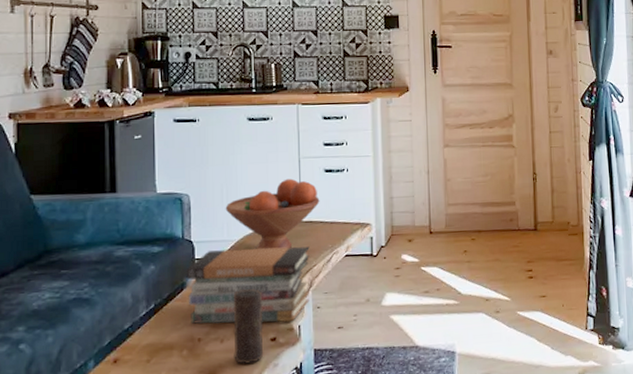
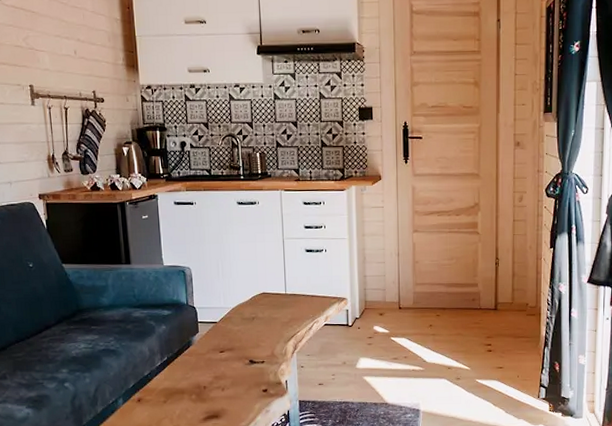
book stack: present [186,247,310,325] -> none [191,315,294,378]
fruit bowl: present [225,178,320,250] -> none [221,256,302,317]
candle: present [233,288,264,365] -> none [230,348,258,410]

